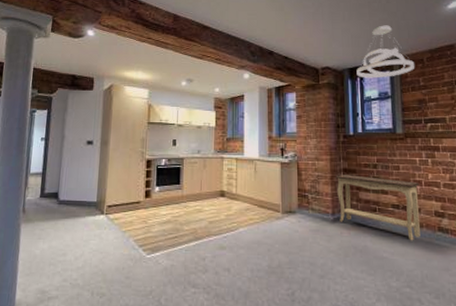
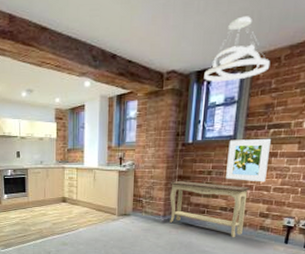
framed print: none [390,132,434,178] -> present [226,138,271,182]

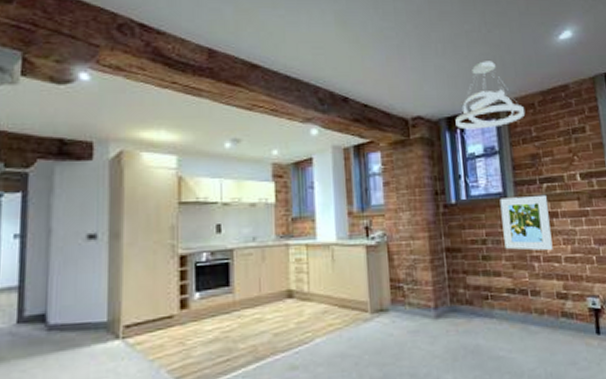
console table: present [170,181,251,238] -> none [438,255,542,333]

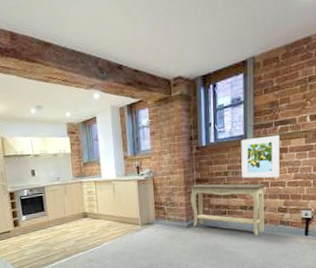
console table: none [438,255,542,333] -> present [190,183,267,236]
pendant light: present [455,61,525,130] -> none [209,20,270,85]

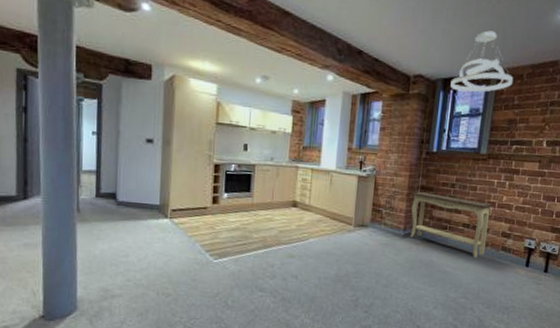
pendant light: none [209,20,270,85] -> present [450,30,514,93]
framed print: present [241,134,280,179] -> none [469,152,513,200]

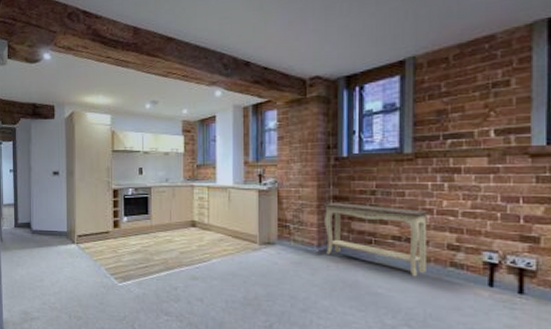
pendant light: present [450,30,514,93] -> none [355,15,436,87]

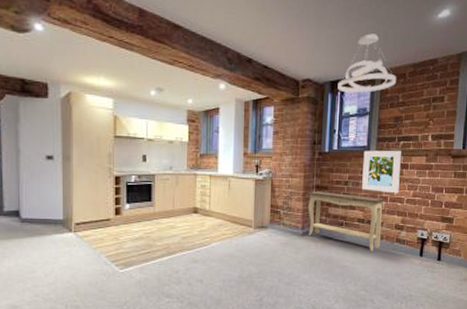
pendant light: none [355,15,436,87] -> present [337,33,397,93]
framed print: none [395,150,450,205] -> present [362,150,401,194]

